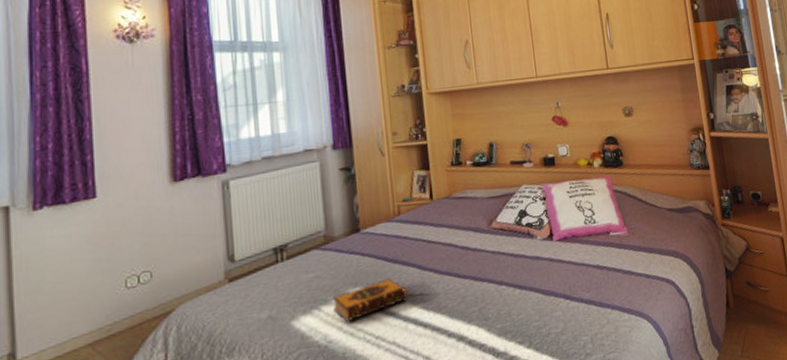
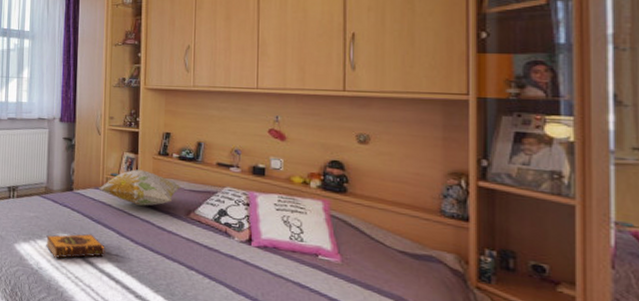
decorative pillow: none [390,186,480,229] -> present [98,169,181,206]

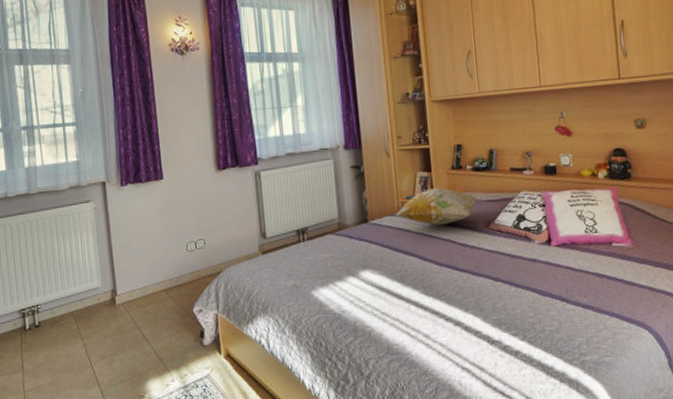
hardback book: present [46,234,105,259] -> none [345,264,410,298]

